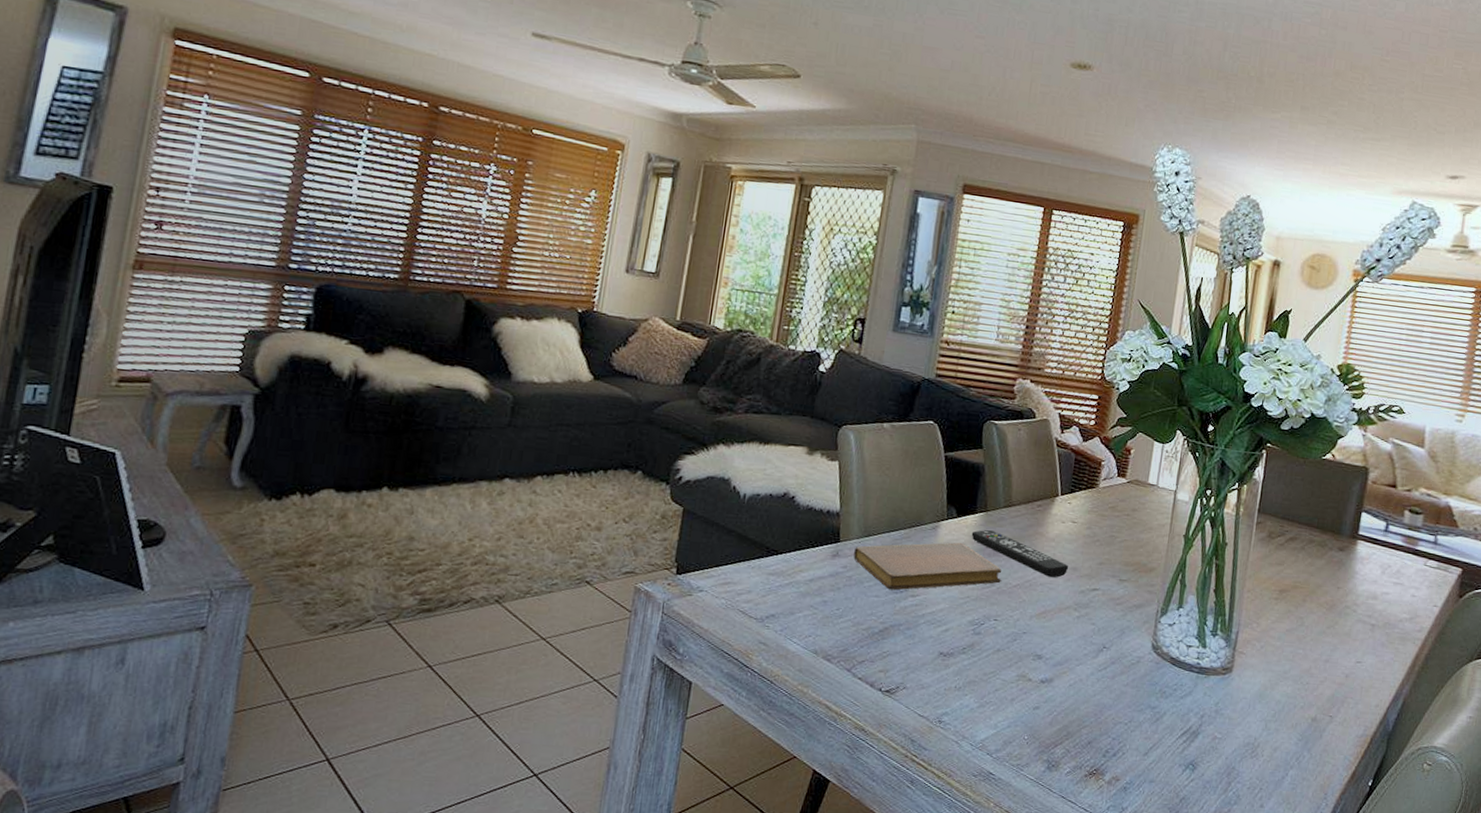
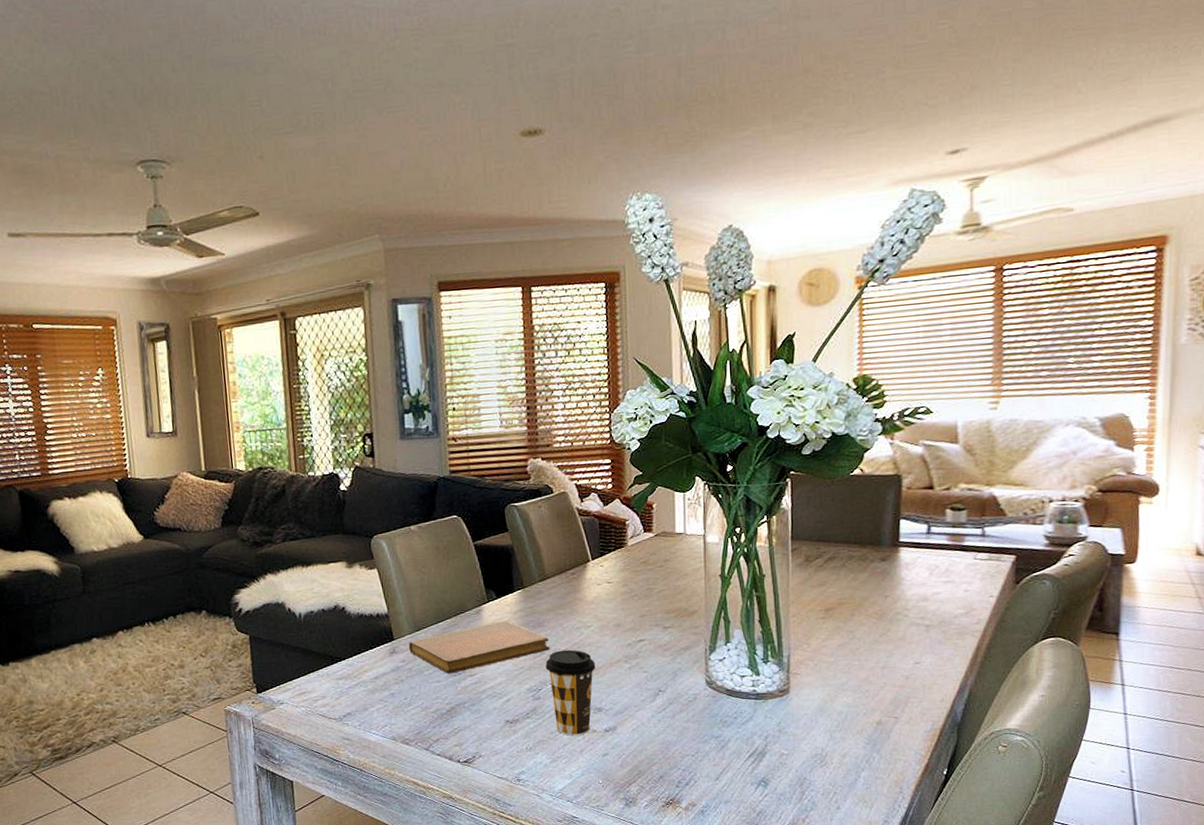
remote control: present [971,529,1069,578] -> none [513,604,612,637]
coffee cup: none [991,585,1045,682] -> present [545,649,596,736]

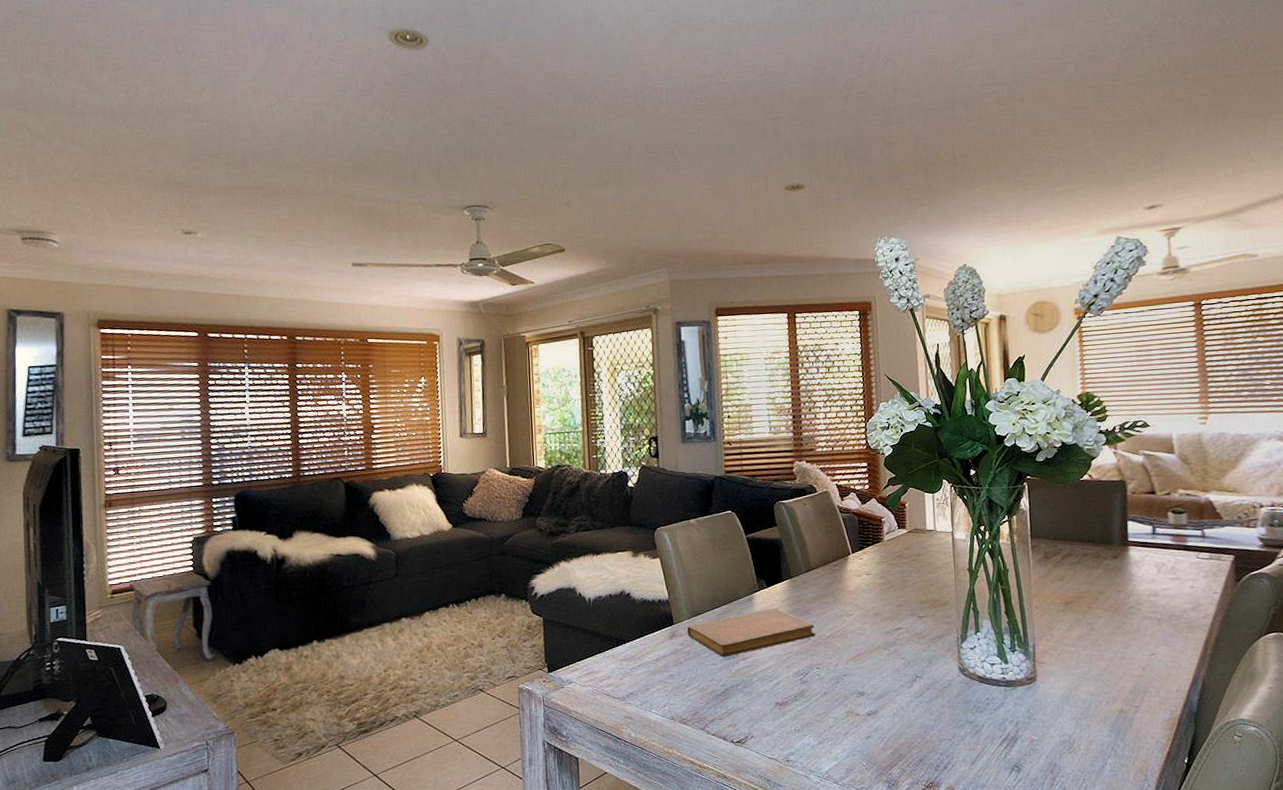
coffee cup: present [545,649,596,736] -> none [811,636,858,719]

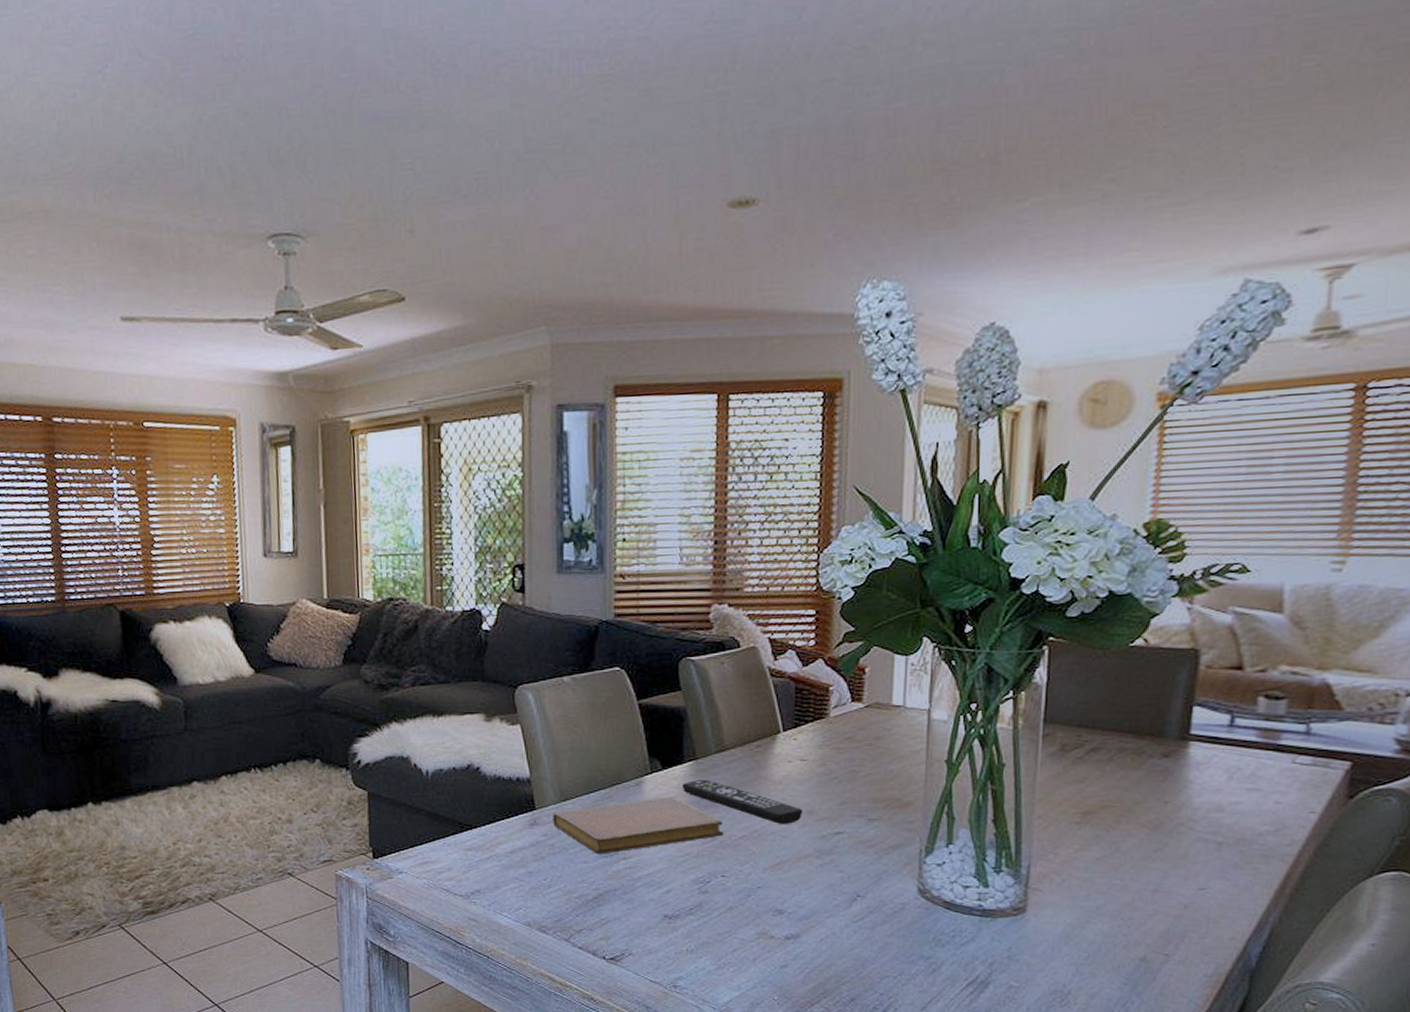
remote control: none [782,592,872,624] -> present [682,779,804,824]

